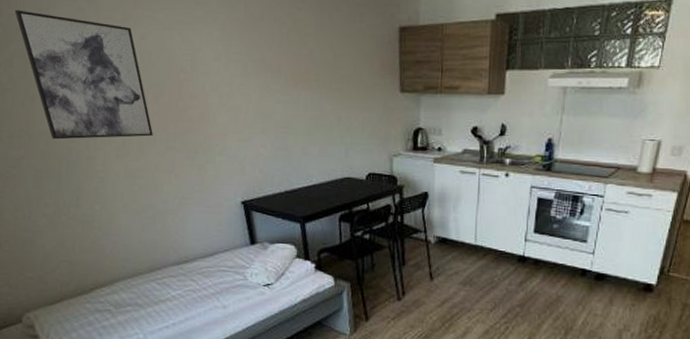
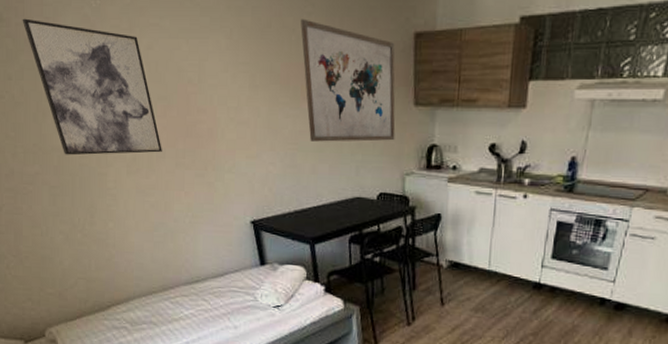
wall art: none [291,13,383,126] -> present [301,19,396,142]

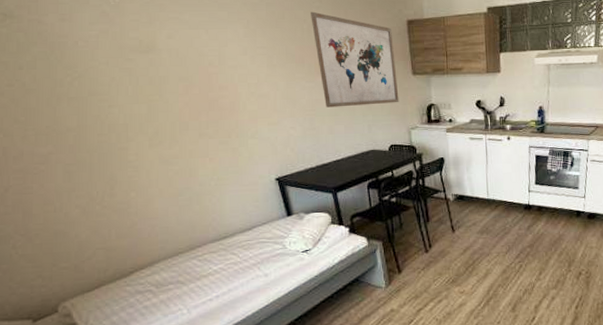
wall art: present [22,18,162,156] -> none [35,15,185,134]

